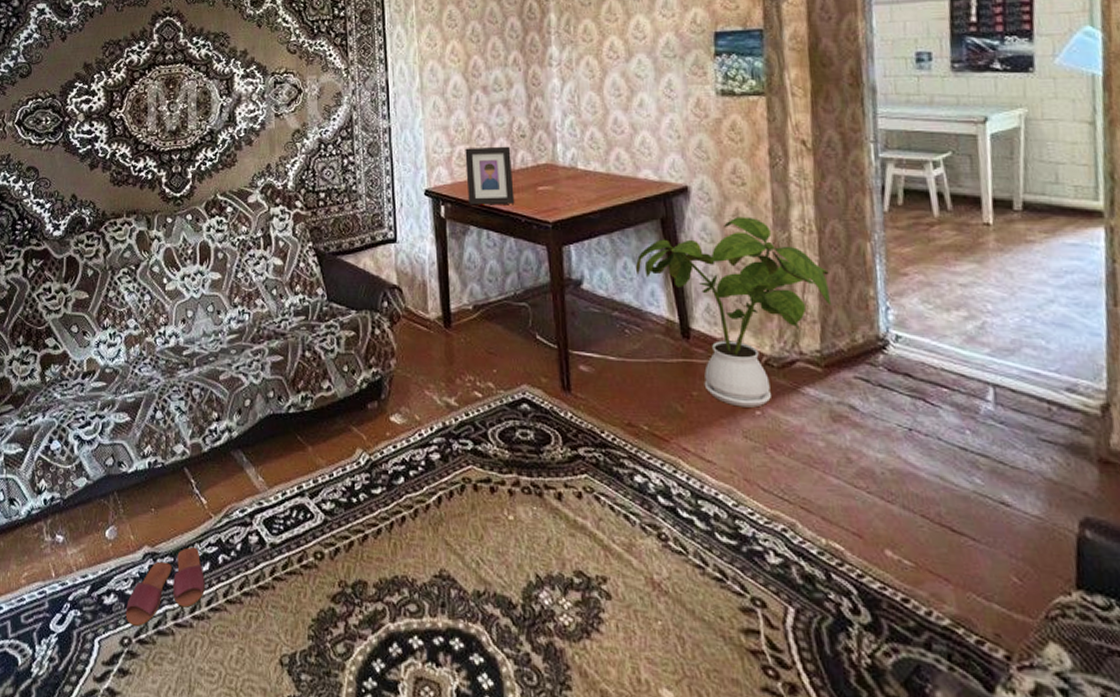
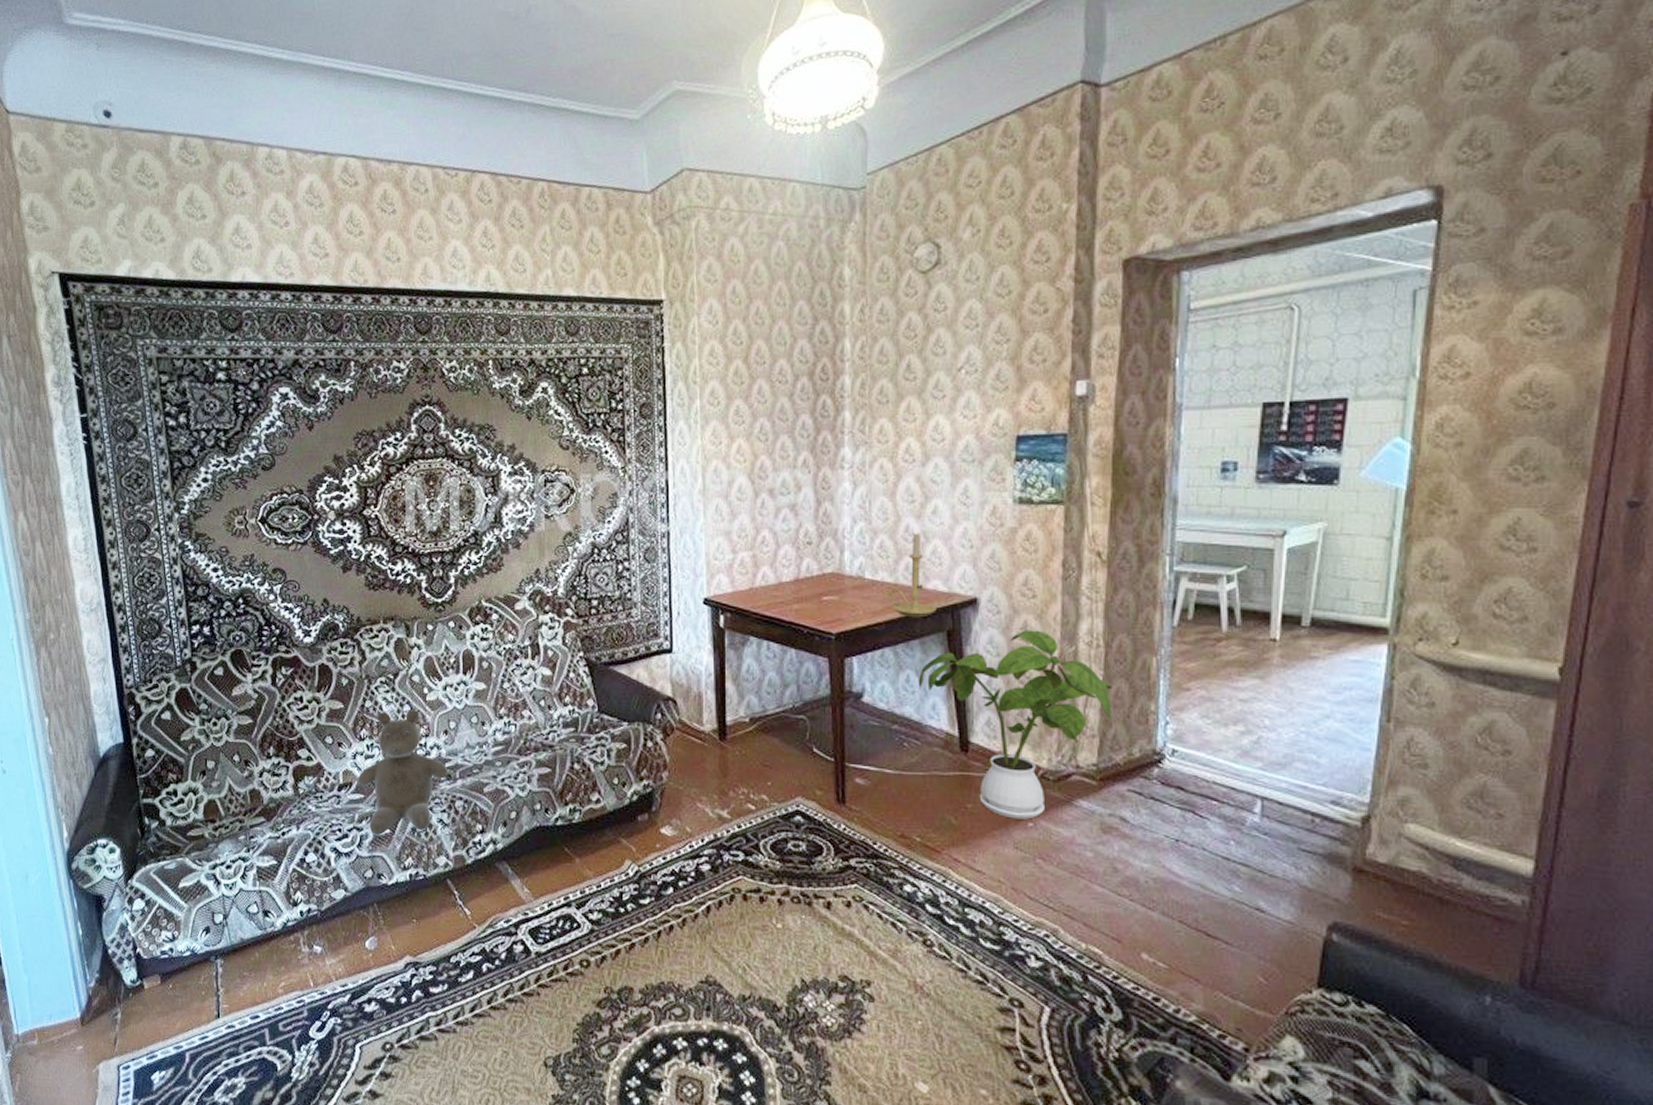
teddy bear: none [100,298,186,424] -> present [357,709,448,836]
slippers: present [125,546,205,626] -> none [387,956,468,1032]
picture frame: present [465,146,515,205] -> none [747,553,798,615]
candle holder: none [600,118,649,206] -> present [887,525,936,618]

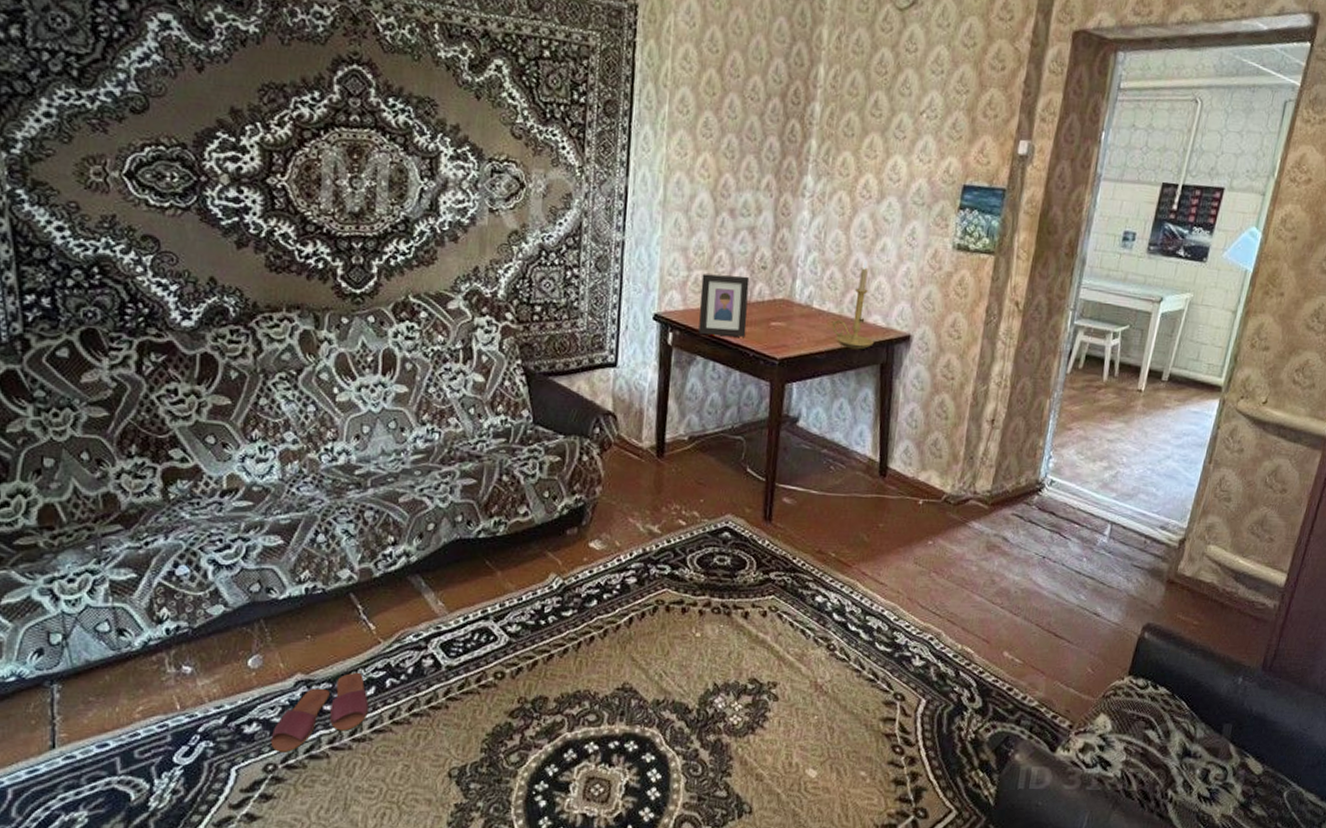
teddy bear: present [357,709,448,836] -> none [245,409,358,547]
slippers: none [387,956,468,1032] -> present [270,672,369,752]
picture frame: none [747,553,798,615] -> present [698,273,750,337]
house plant: present [918,630,1113,820] -> none [849,368,1012,538]

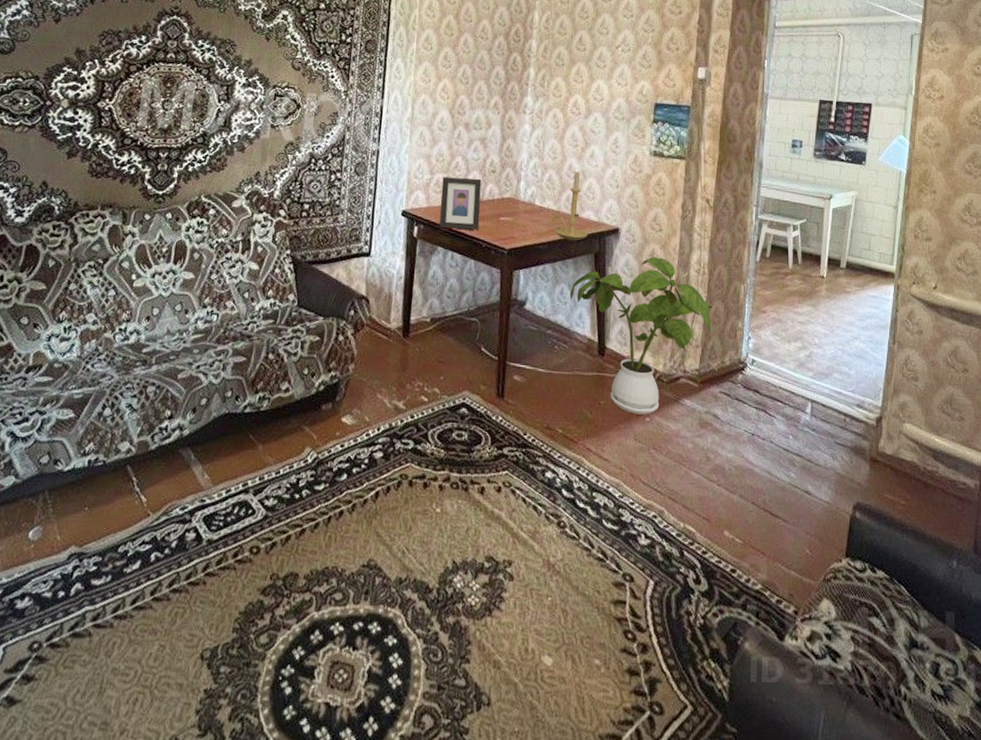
slippers: present [270,672,369,752] -> none [38,545,133,630]
house plant: none [849,368,1012,538] -> present [569,256,713,415]

